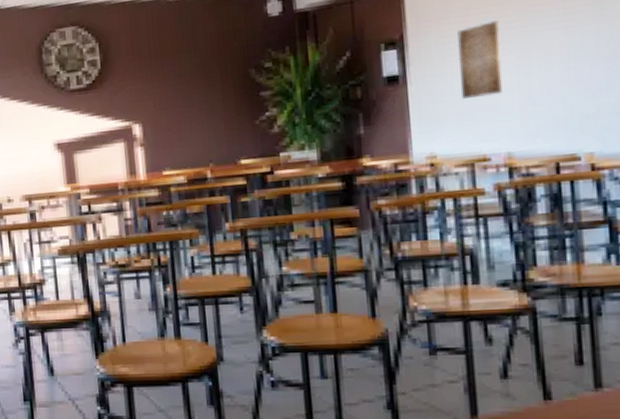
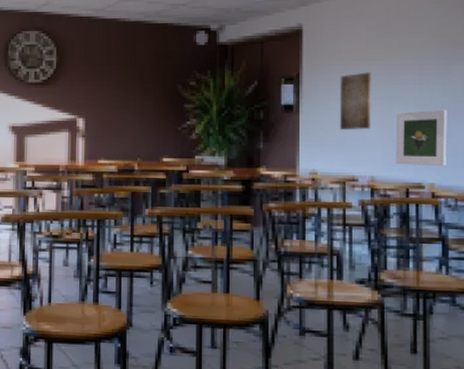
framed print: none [536,55,609,134] -> present [395,109,447,166]

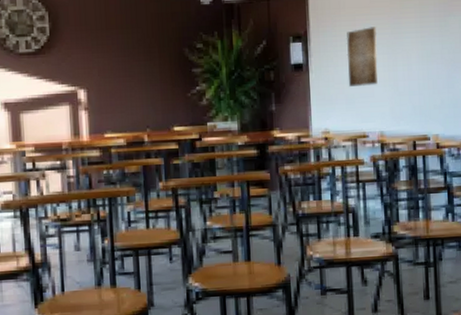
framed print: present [395,109,447,166] -> none [401,61,449,118]

